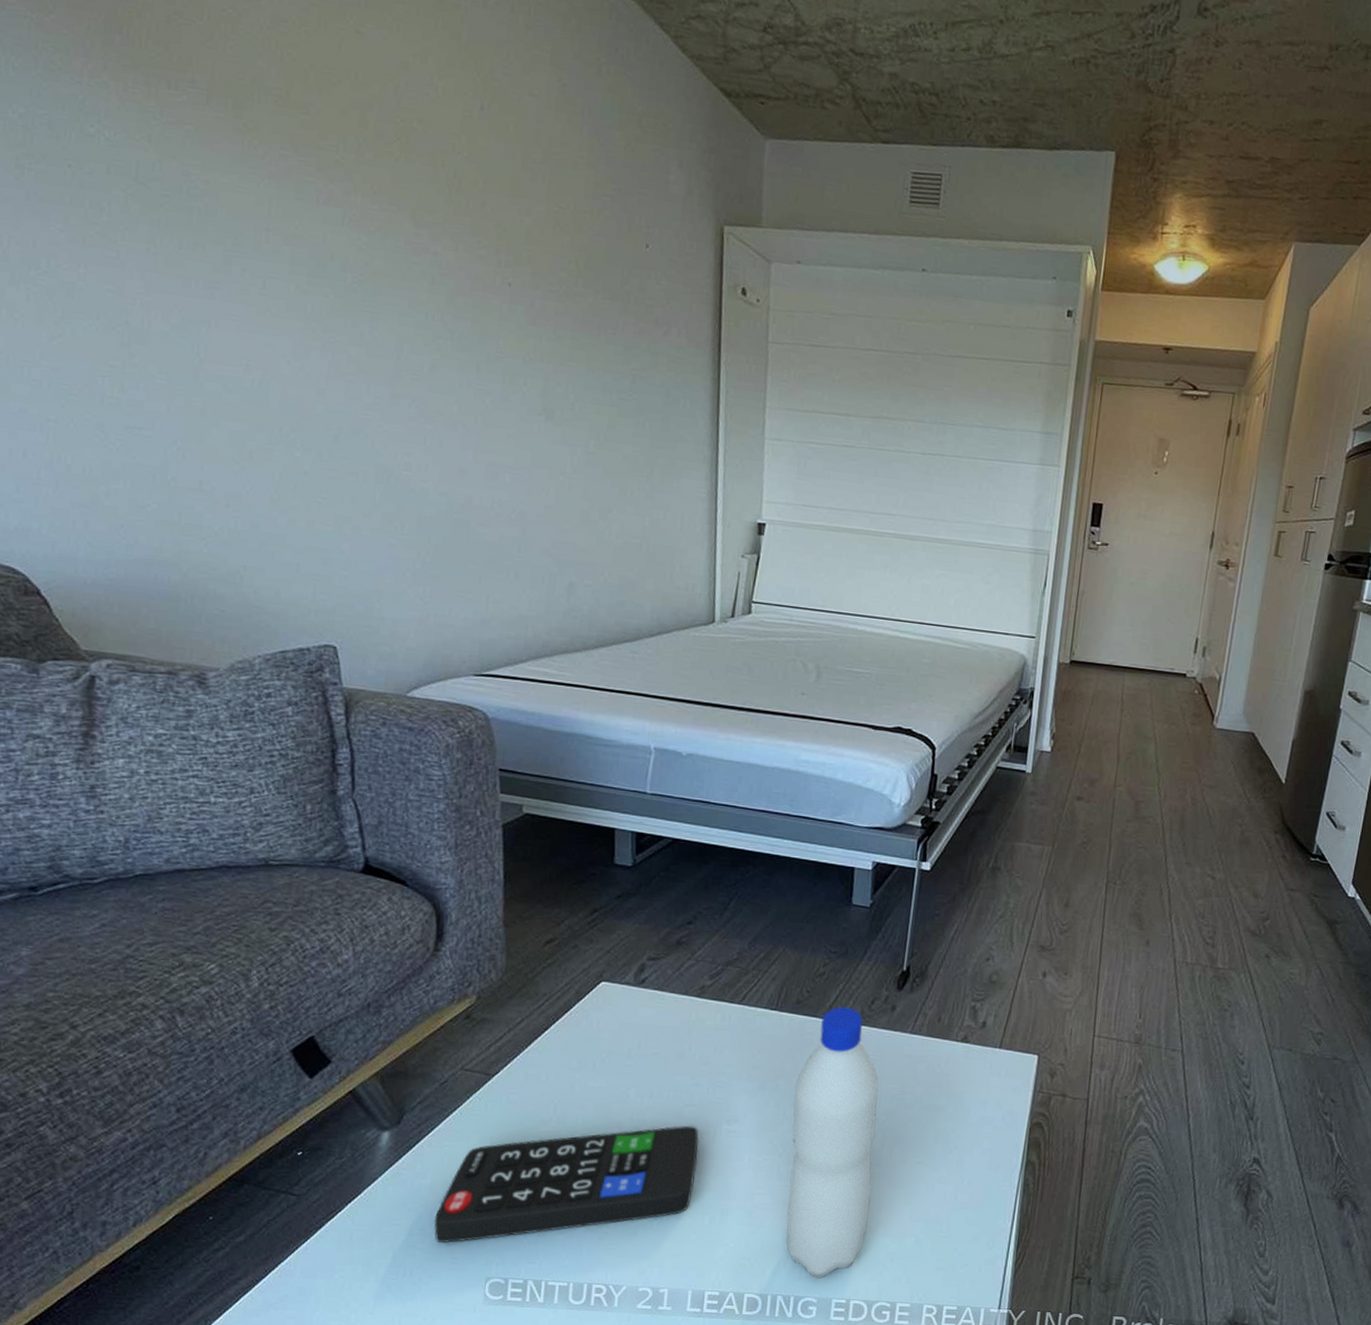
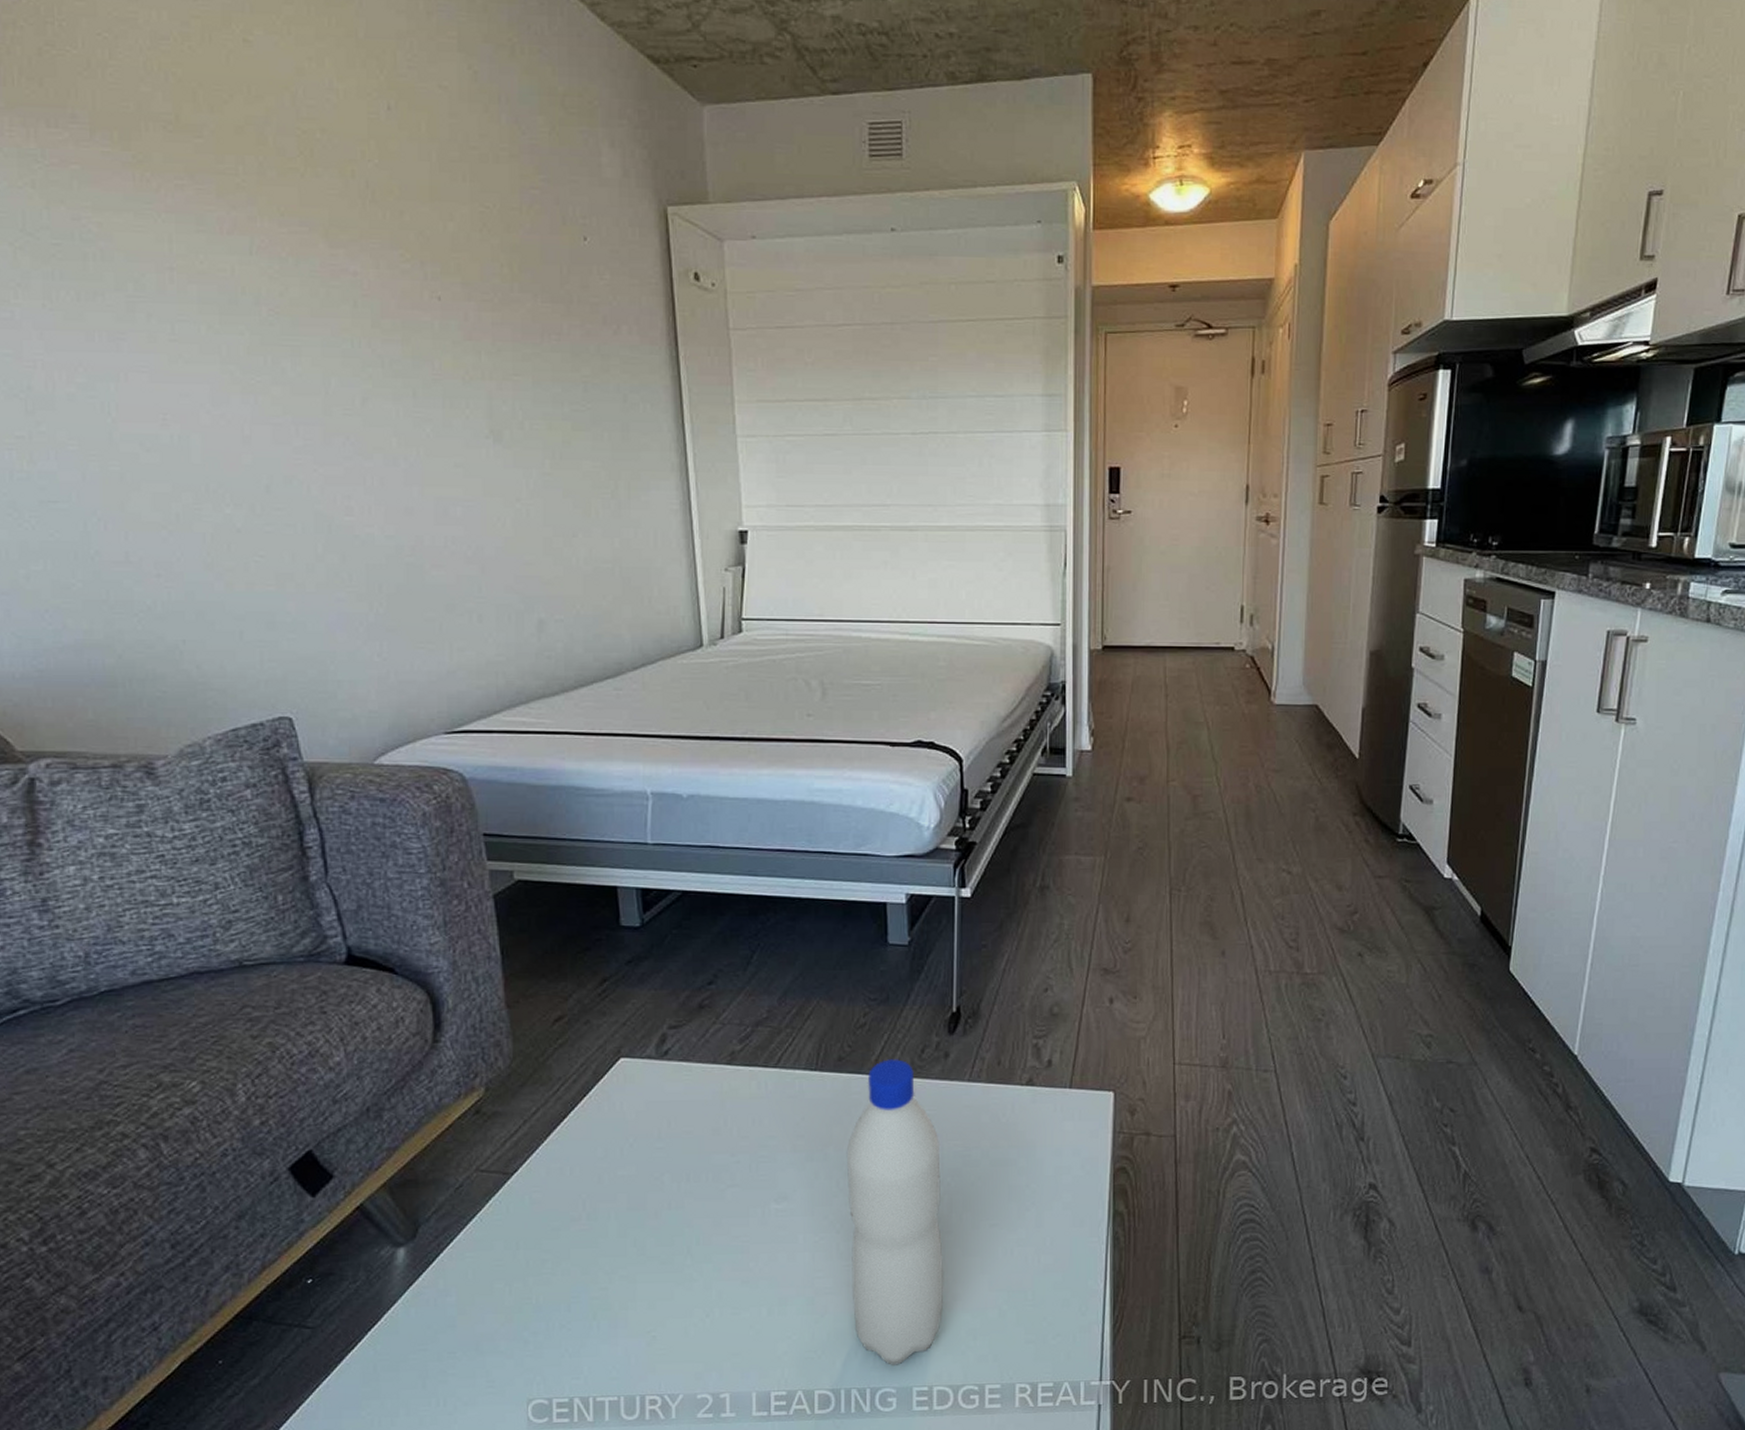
remote control: present [434,1126,699,1243] -> none [463,1209,747,1366]

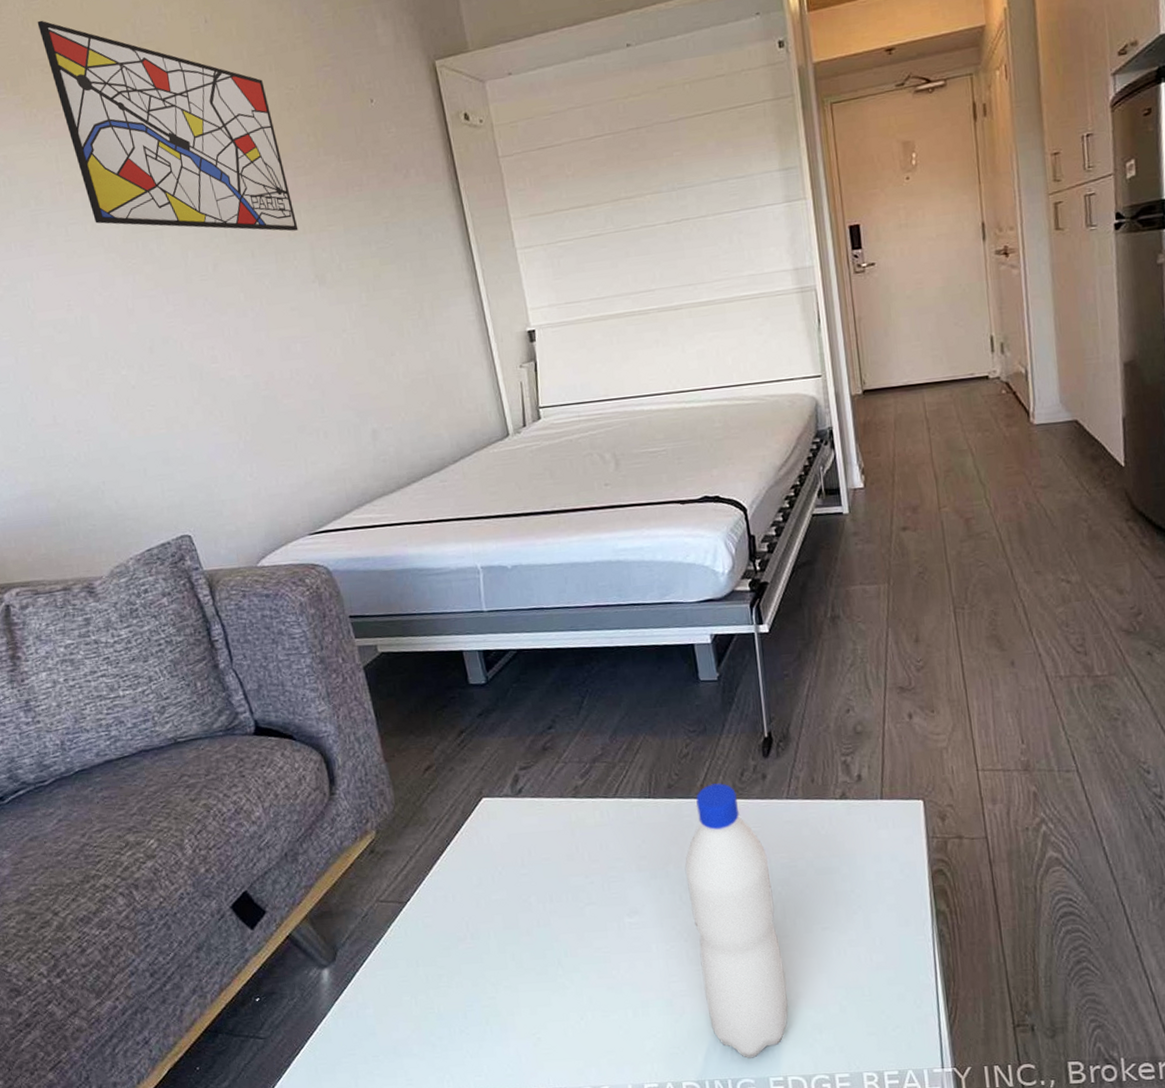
wall art: none [165,65,476,374] -> present [37,20,299,232]

